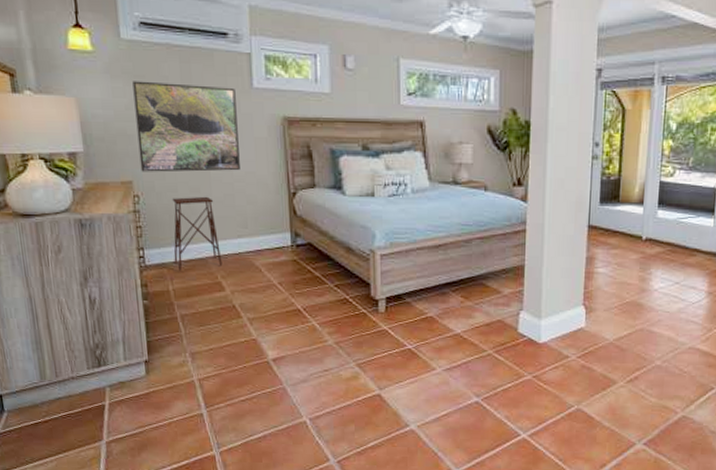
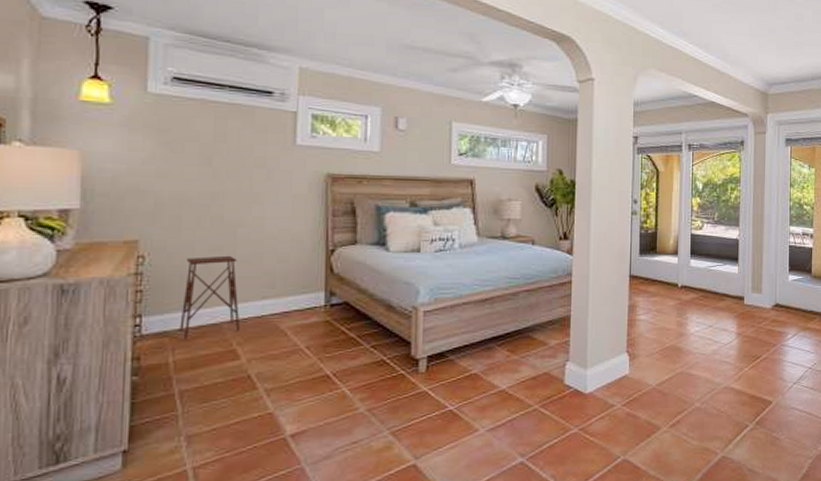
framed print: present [132,81,240,172] -> none [151,135,276,230]

